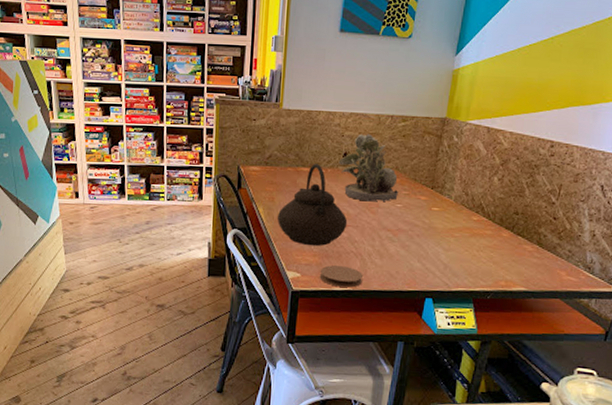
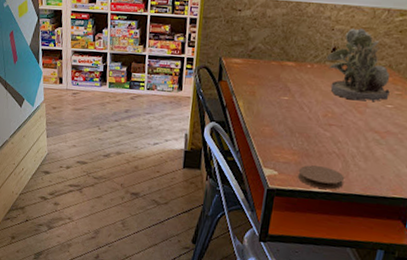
teapot: present [278,164,348,246] -> none [257,58,332,144]

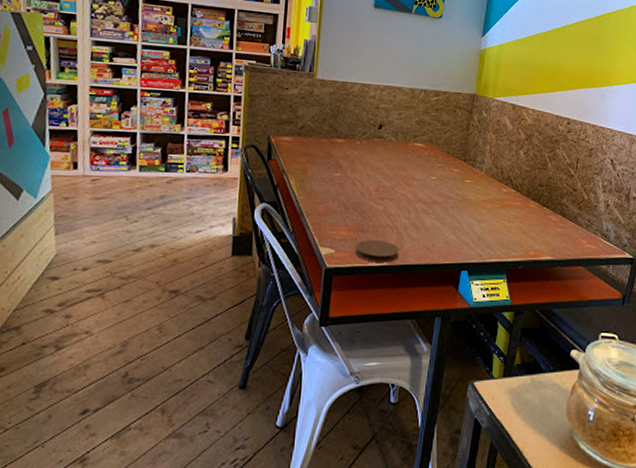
succulent plant: present [326,28,391,102] -> none [373,106,433,175]

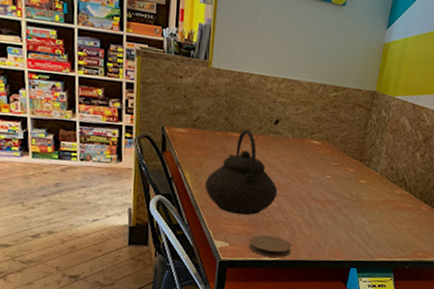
teapot: none [310,135,383,220] -> present [205,129,278,215]

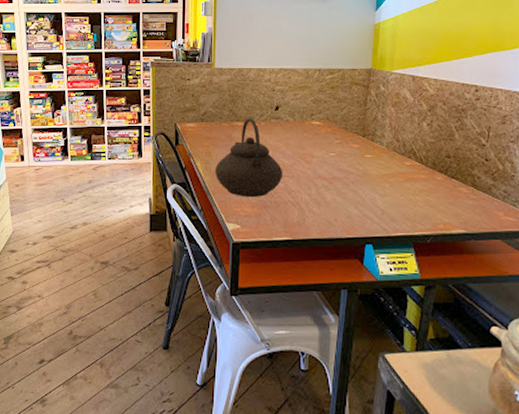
coaster: present [248,235,291,258] -> none [259,216,301,237]

